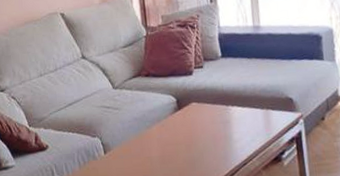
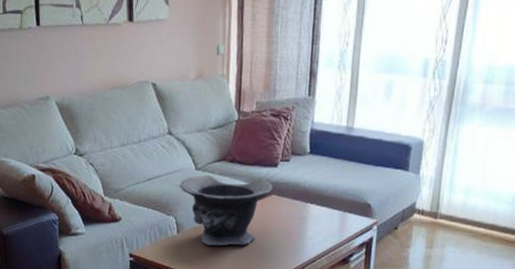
decorative bowl: none [99,89,192,162] -> present [179,174,273,246]

